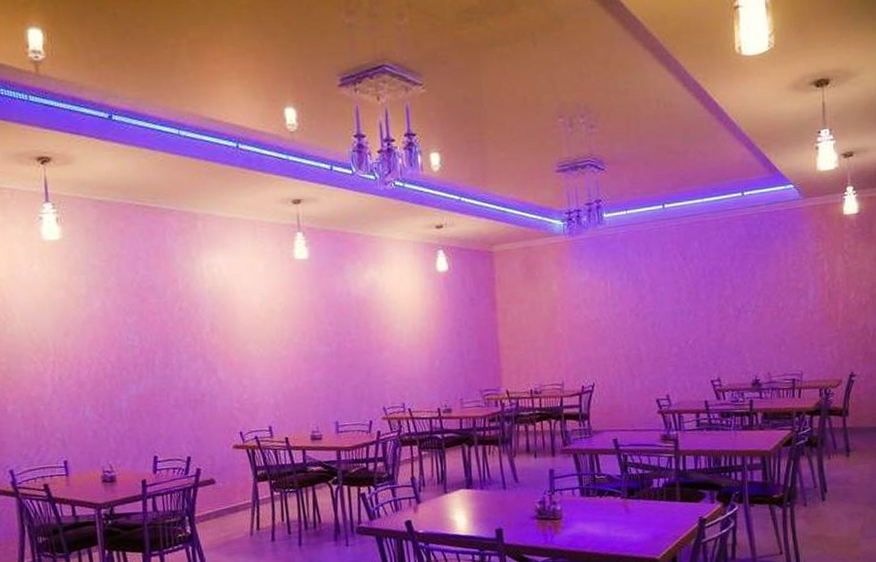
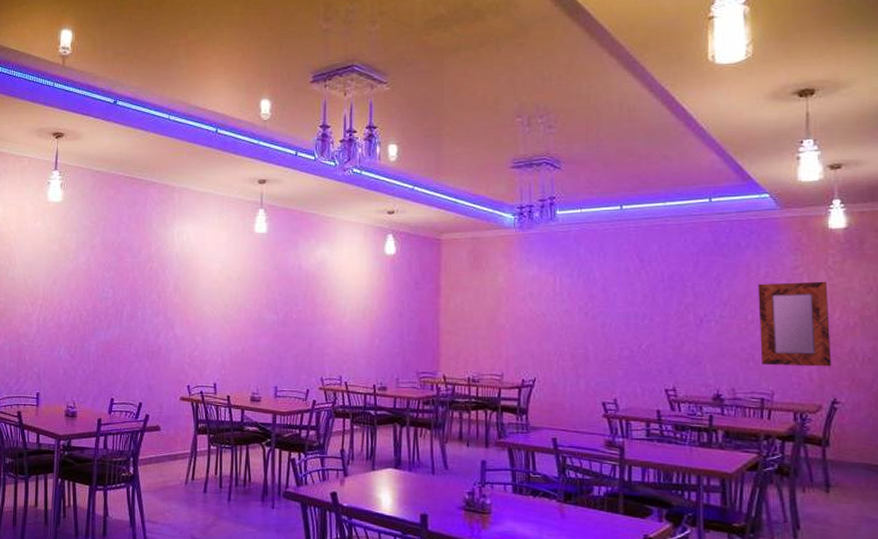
home mirror: none [787,265,849,348] -> present [758,281,832,367]

